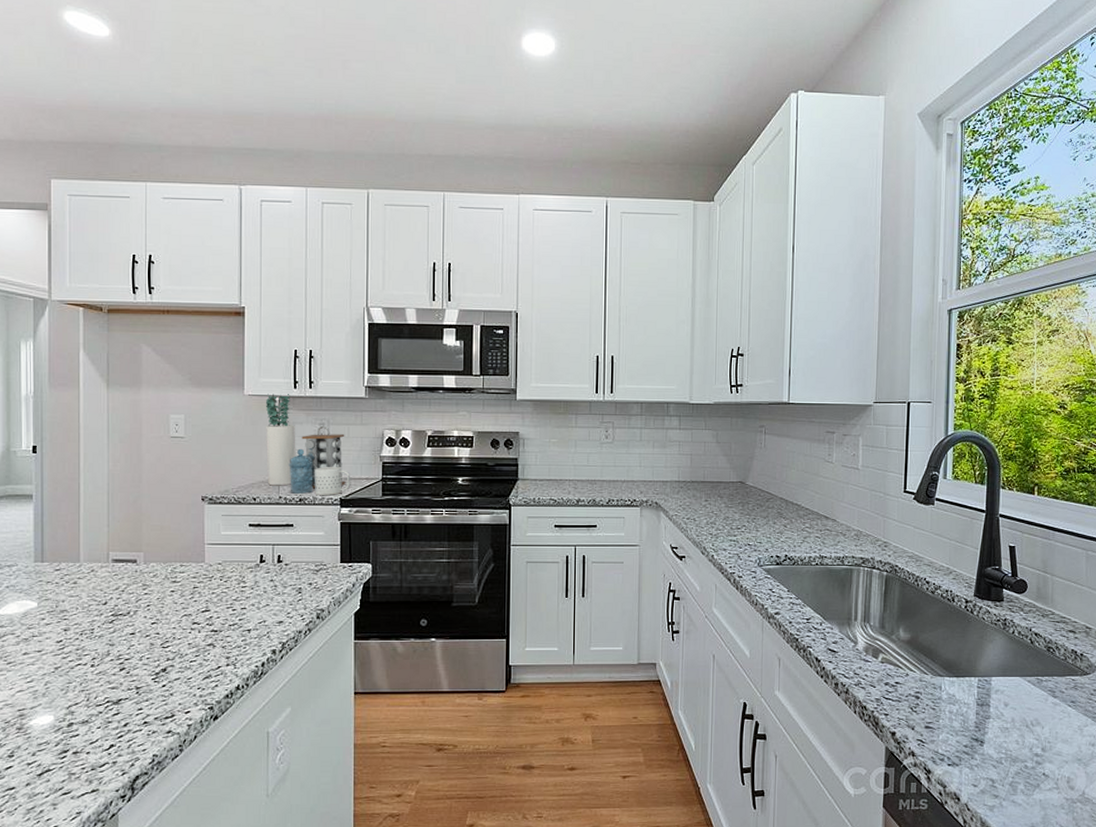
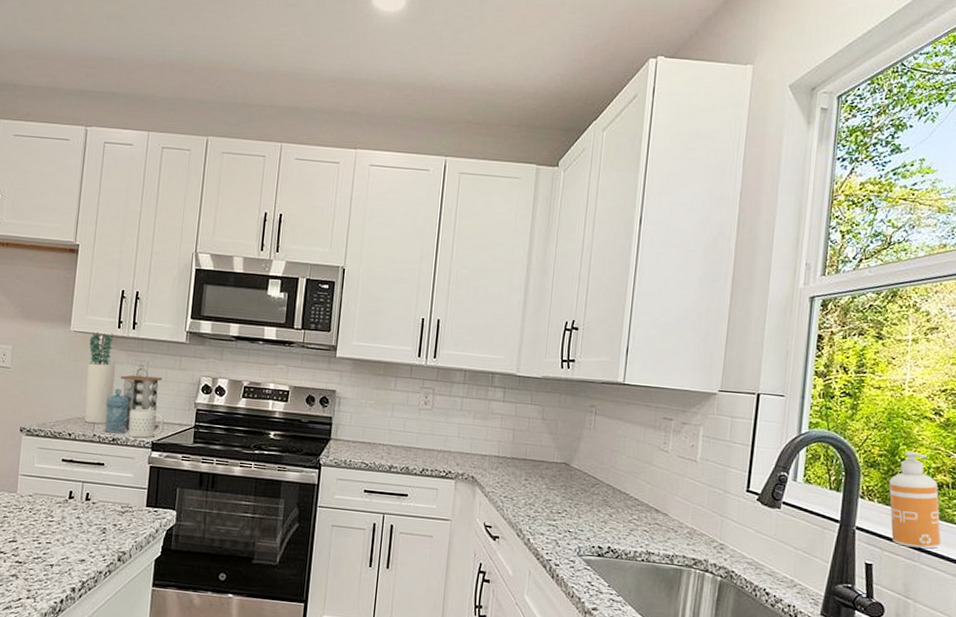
soap dispenser: none [1025,443,1072,528] -> present [889,451,942,549]

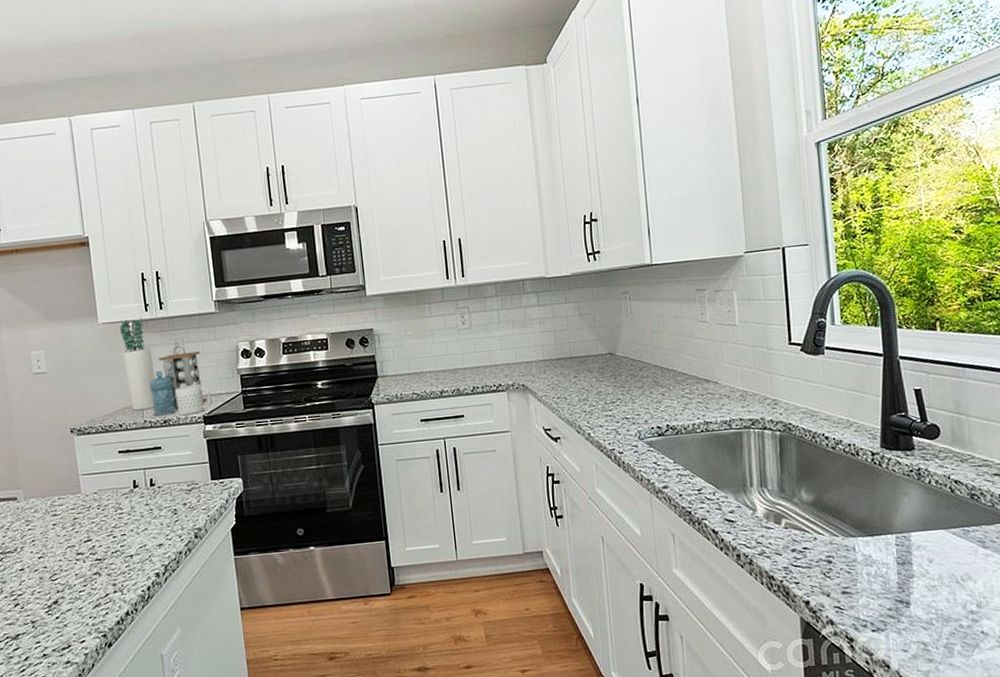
soap dispenser: present [889,451,942,549] -> none [923,273,983,366]

